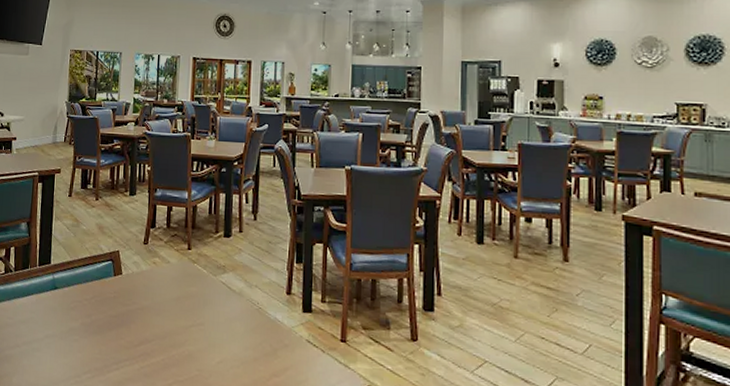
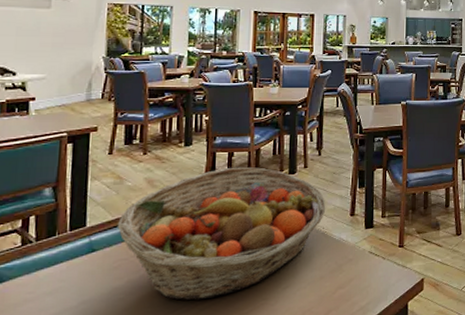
fruit basket: none [75,222,261,358] -> present [118,167,326,300]

